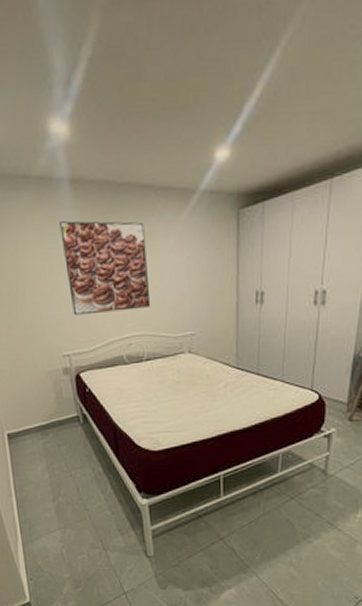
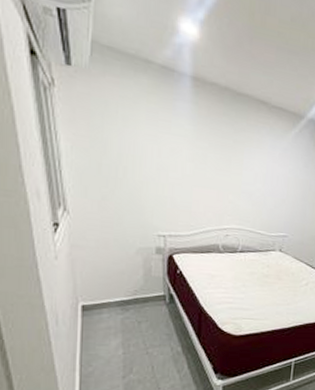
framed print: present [59,220,151,316] -> none [174,111,256,206]

